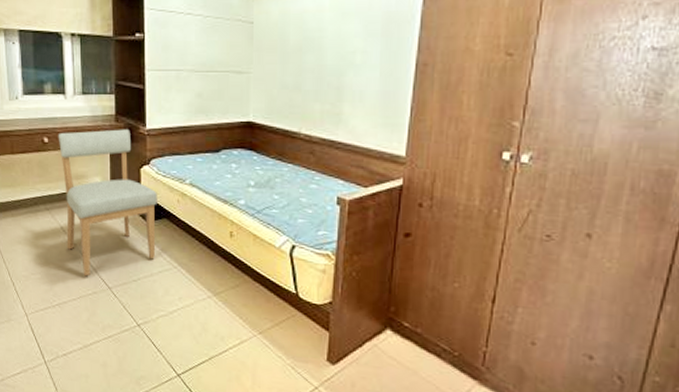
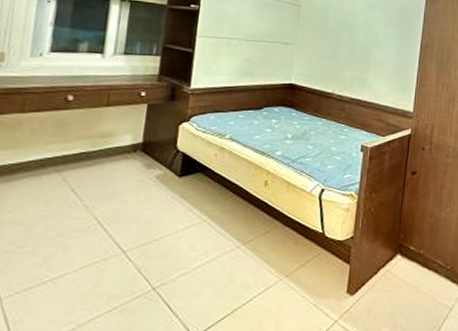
chair: present [58,129,157,277] -> none [75,88,194,243]

